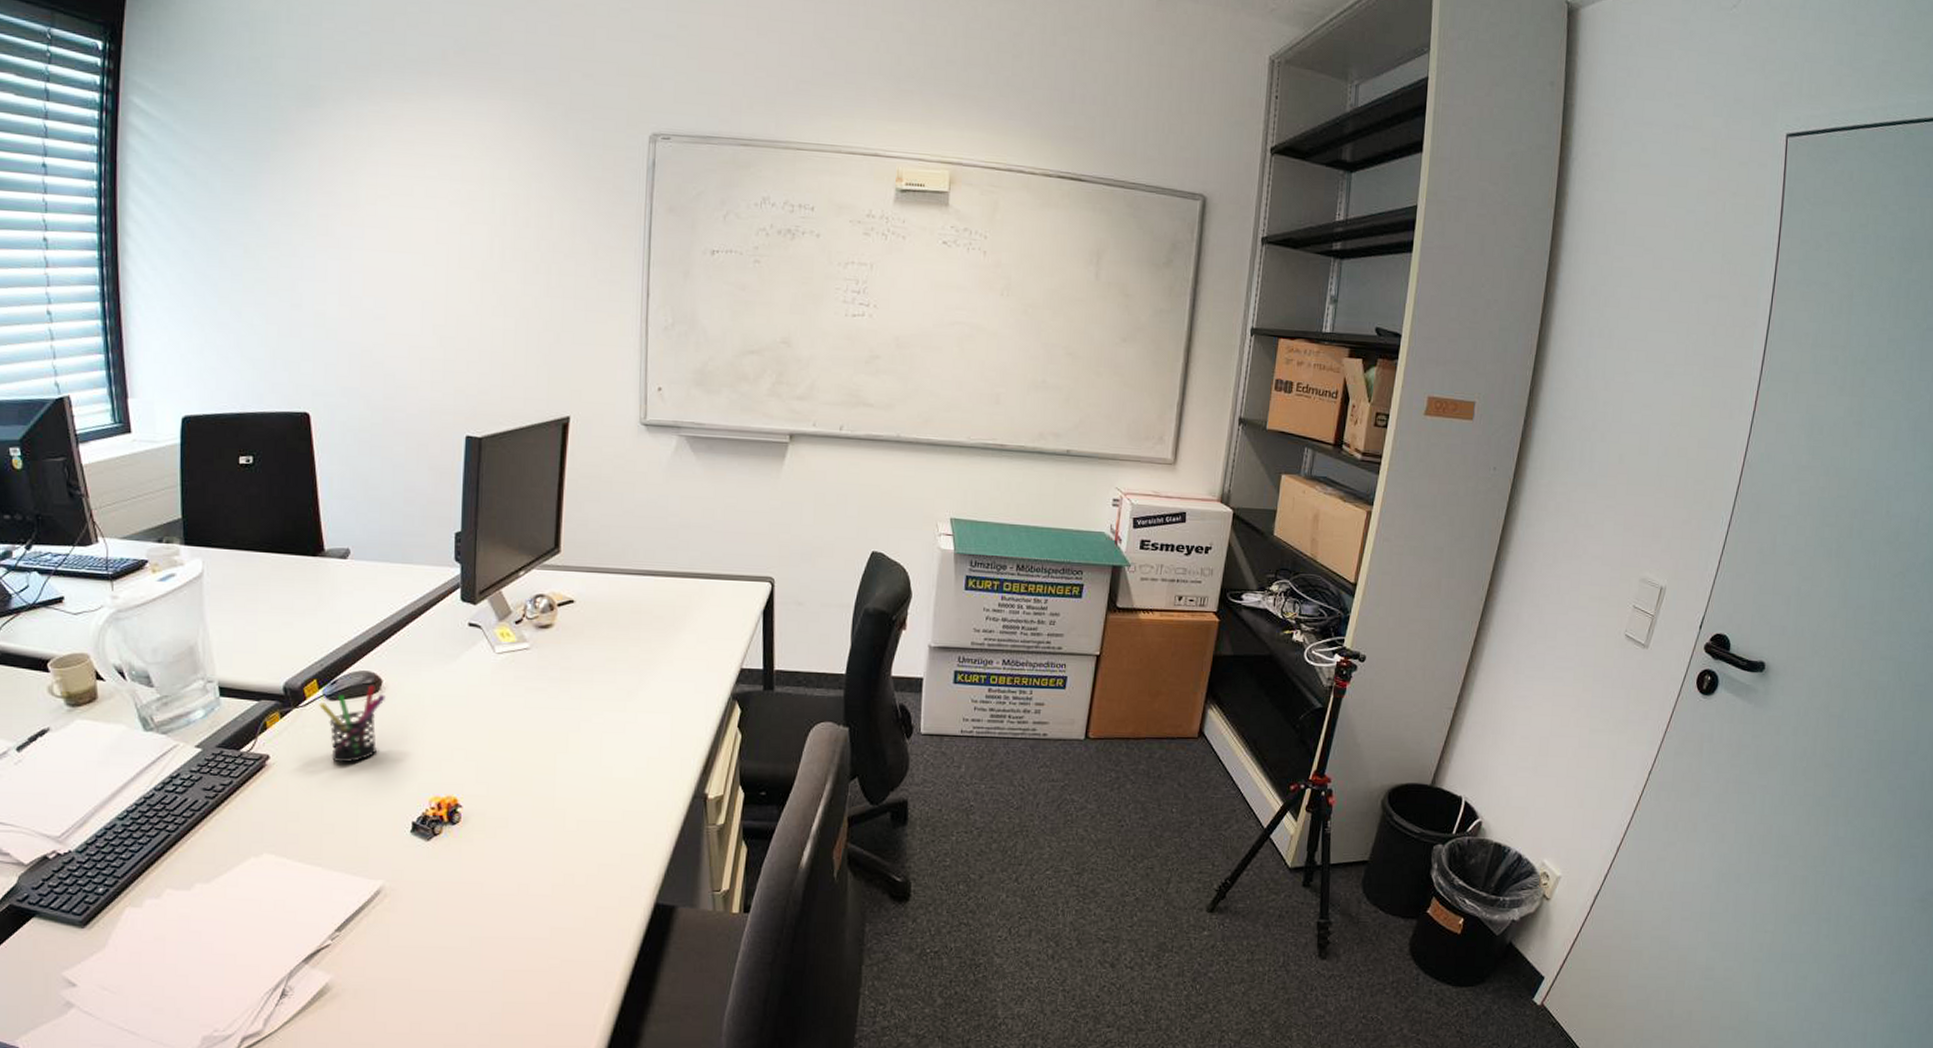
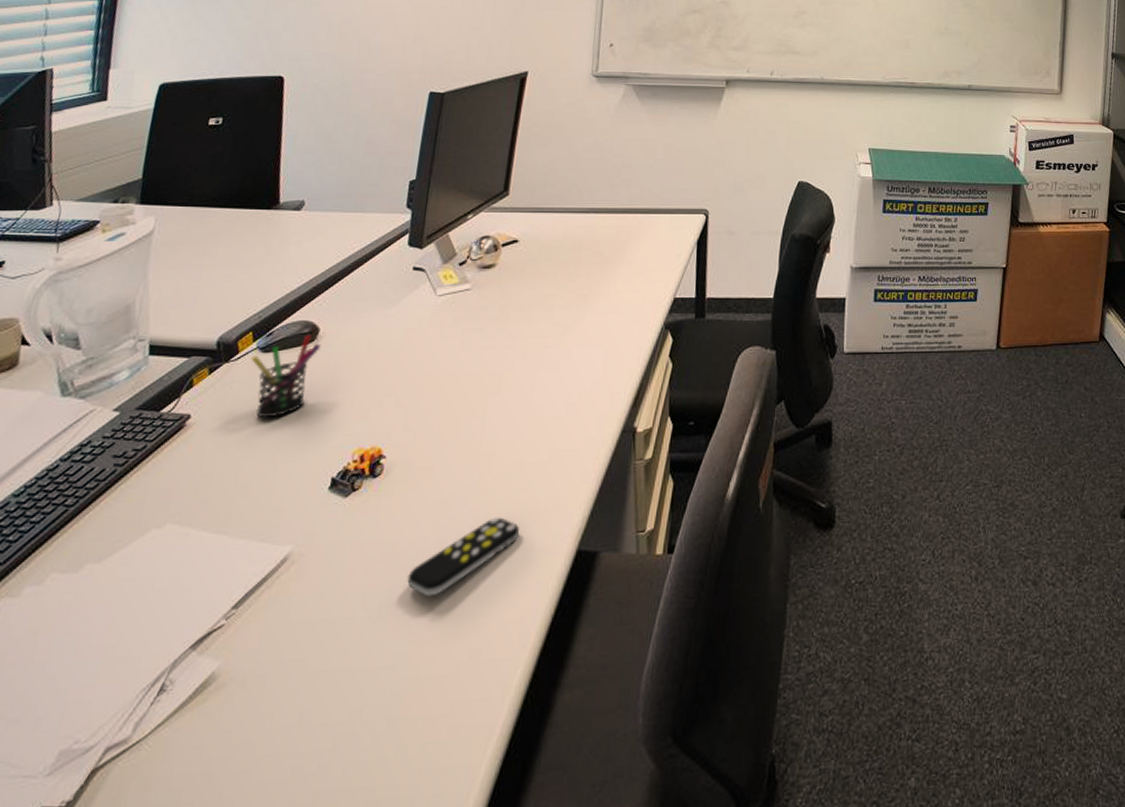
remote control: none [495,868,598,935] -> present [407,517,520,597]

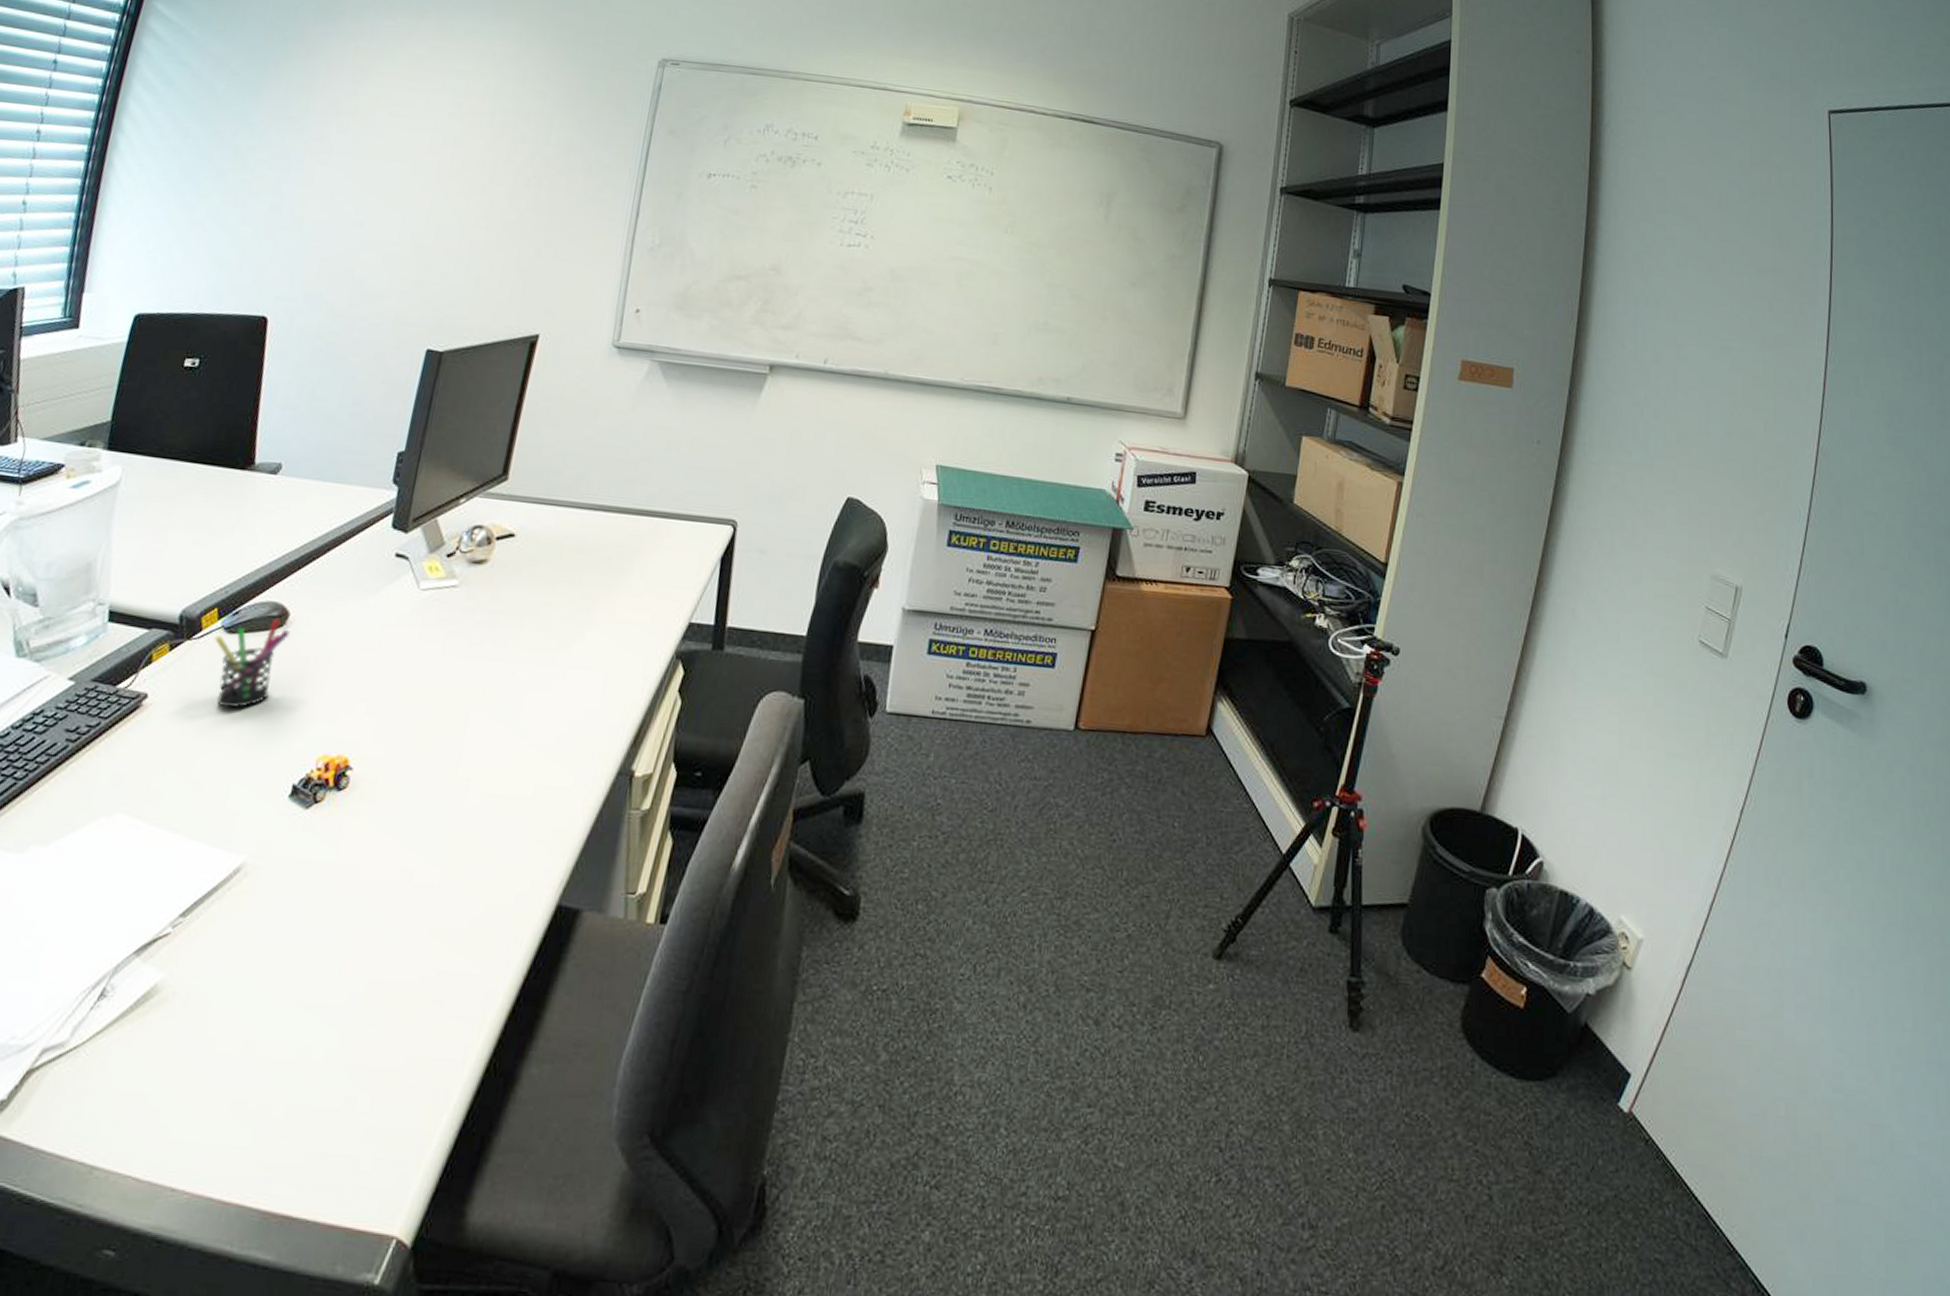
remote control: present [407,517,520,597] -> none [367,854,495,935]

